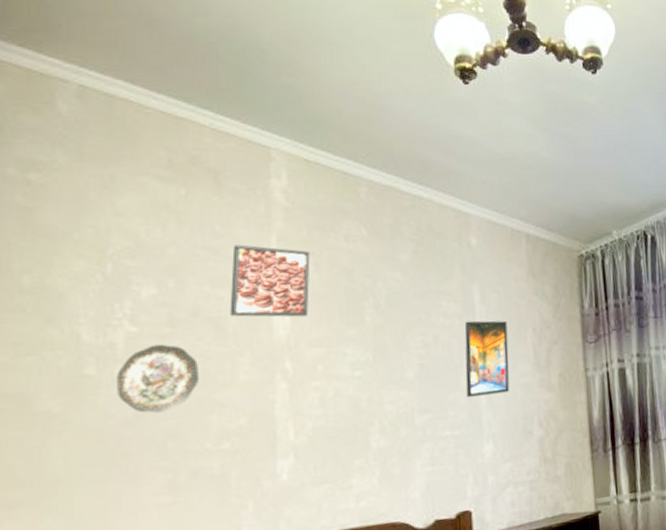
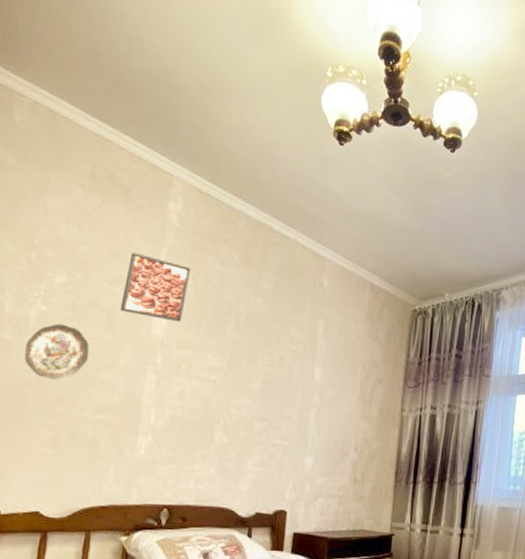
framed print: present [464,320,510,397] -> none [298,350,342,417]

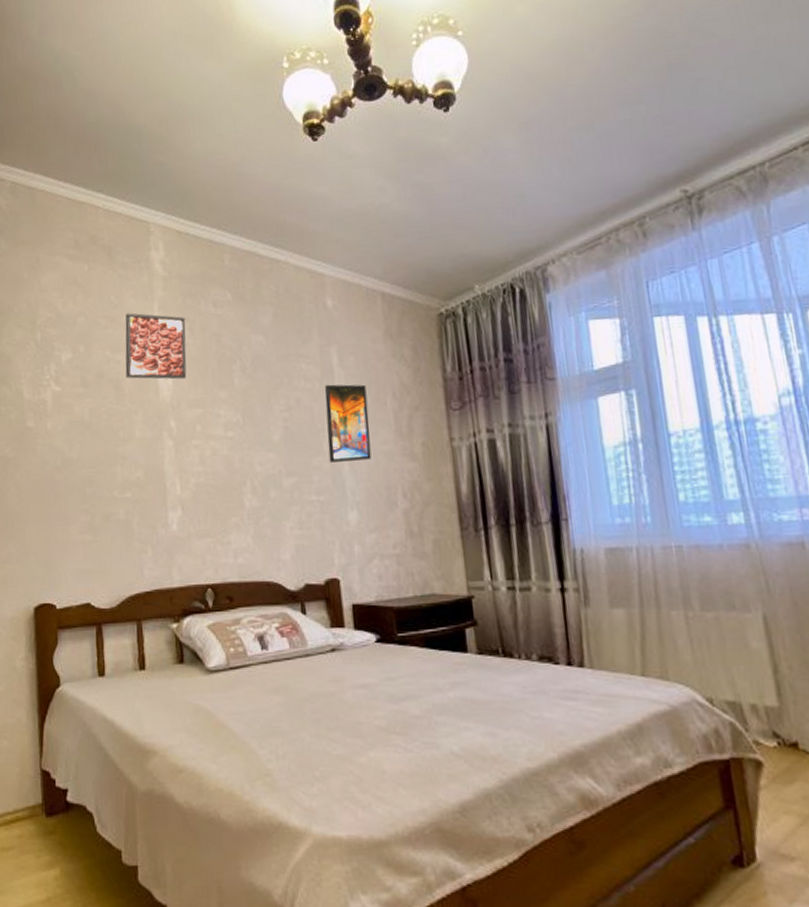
decorative plate: present [24,323,90,380] -> none [48,402,107,462]
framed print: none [298,350,342,417] -> present [324,384,372,462]

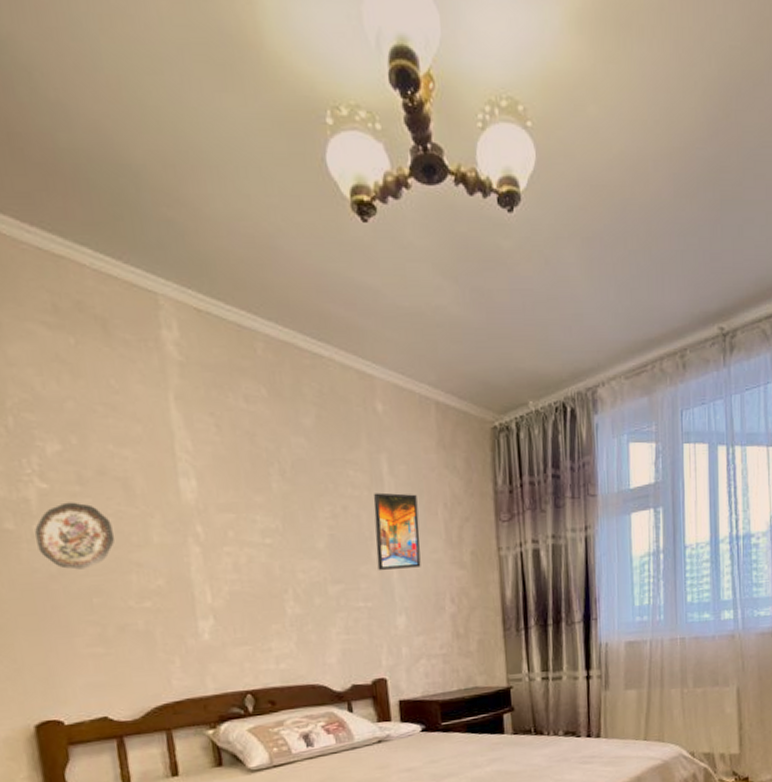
decorative plate: none [48,402,107,462] -> present [35,502,115,570]
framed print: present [125,313,187,380] -> none [131,401,215,481]

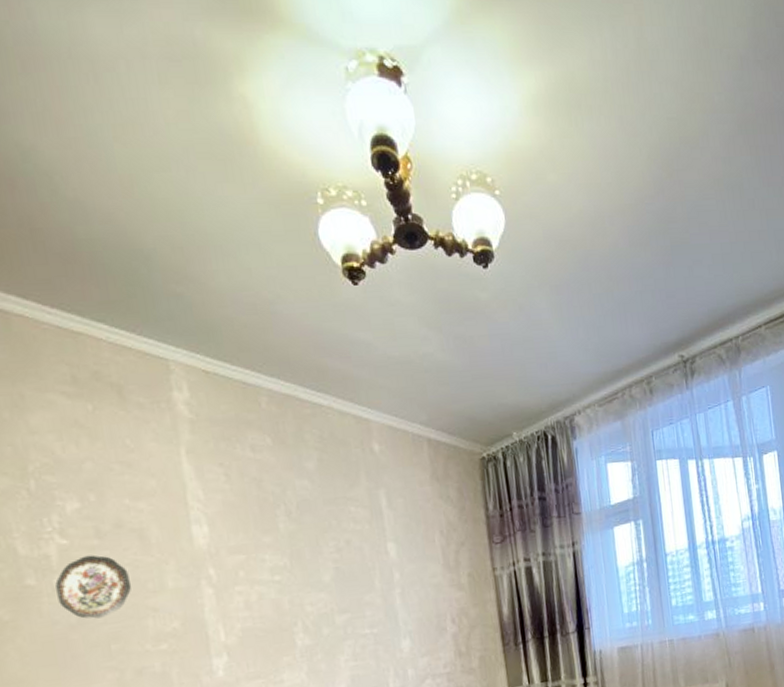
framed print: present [373,492,421,570] -> none [374,524,422,598]

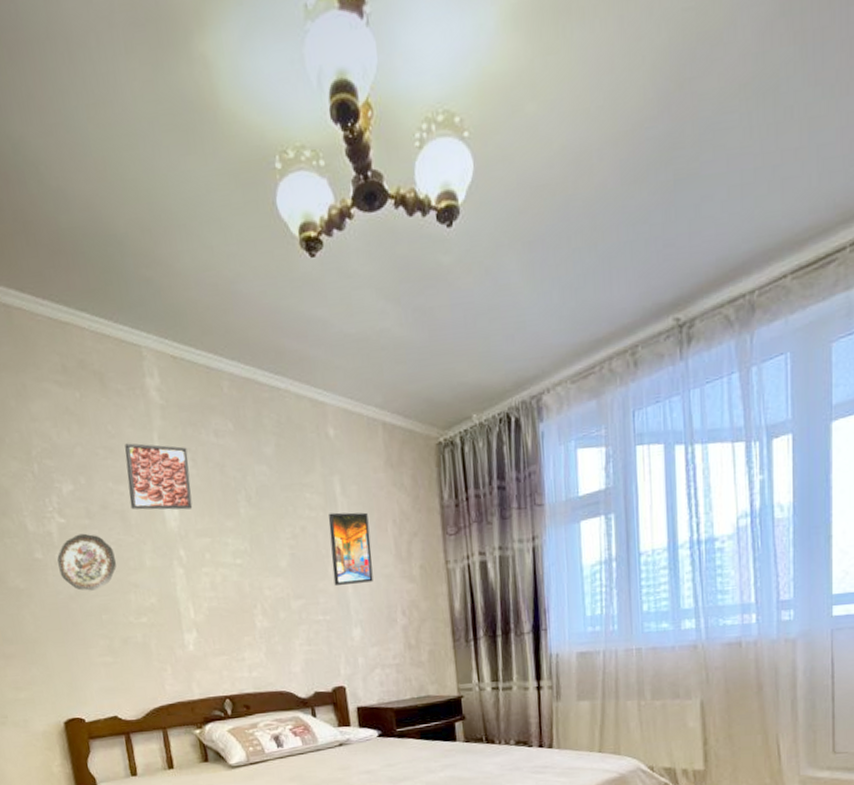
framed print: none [146,457,225,528] -> present [124,443,193,510]
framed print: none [374,524,422,598] -> present [328,512,373,585]

